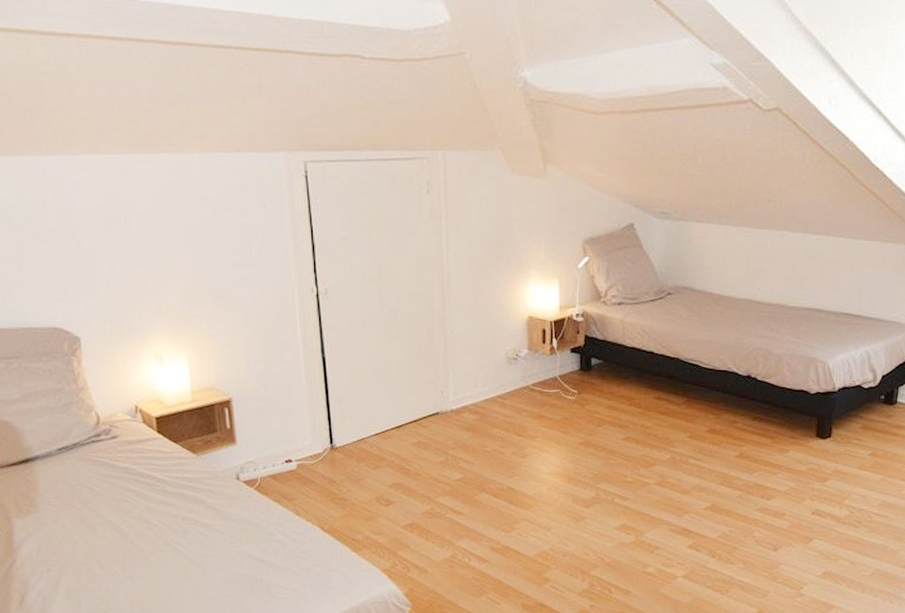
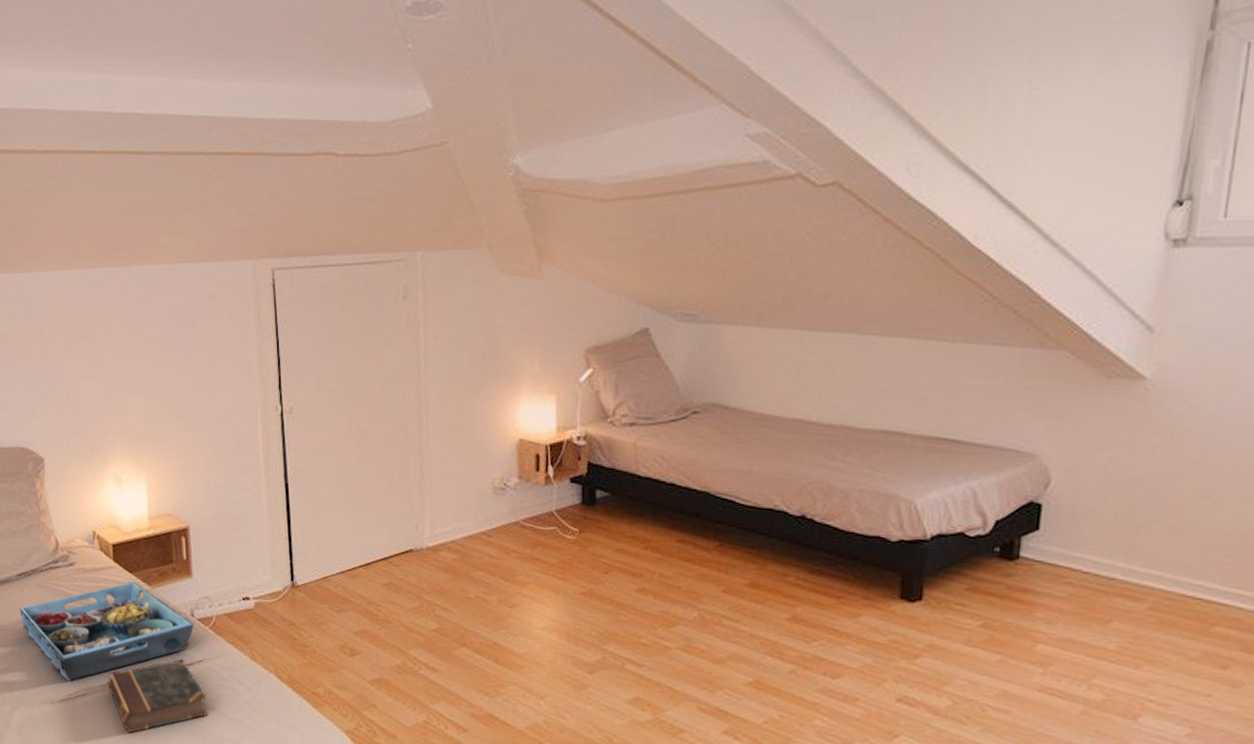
serving tray: none [62,450,240,544] -> present [20,581,194,681]
book: none [156,518,255,588] -> present [107,659,207,734]

